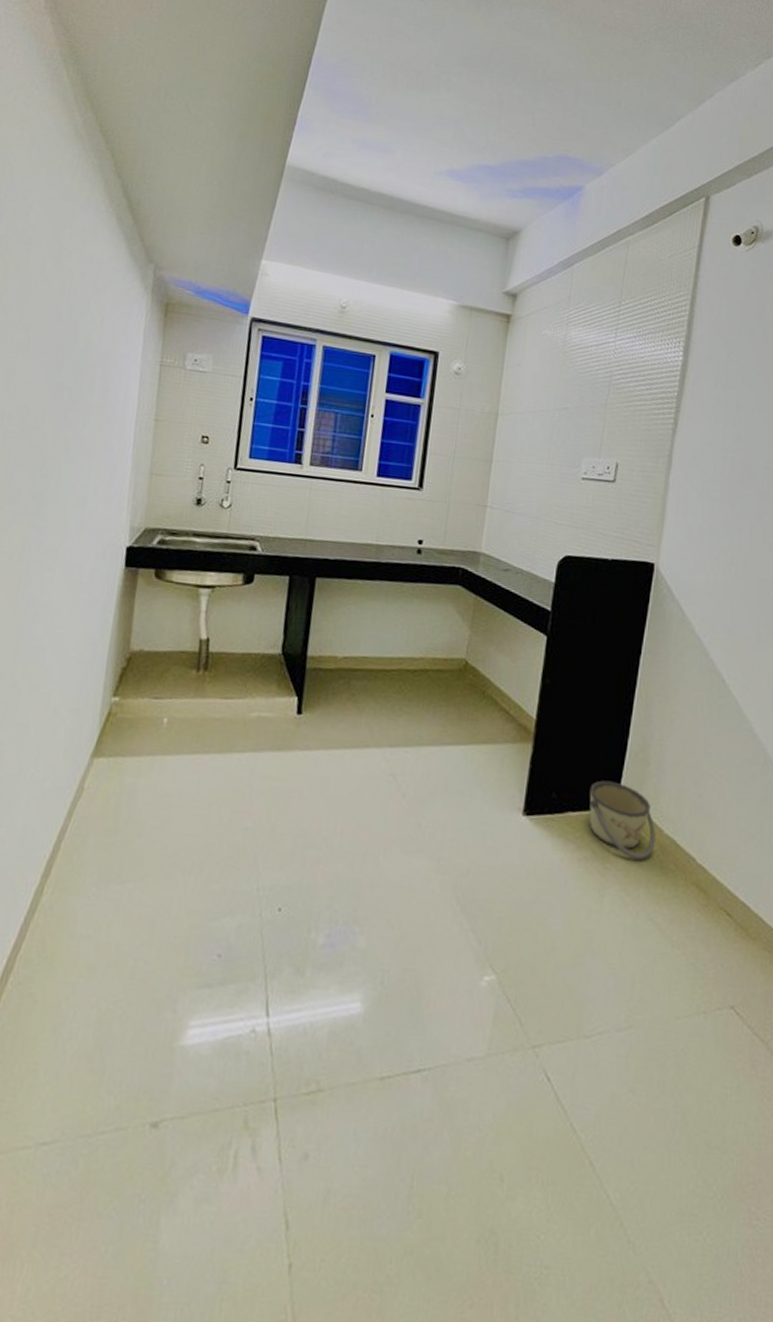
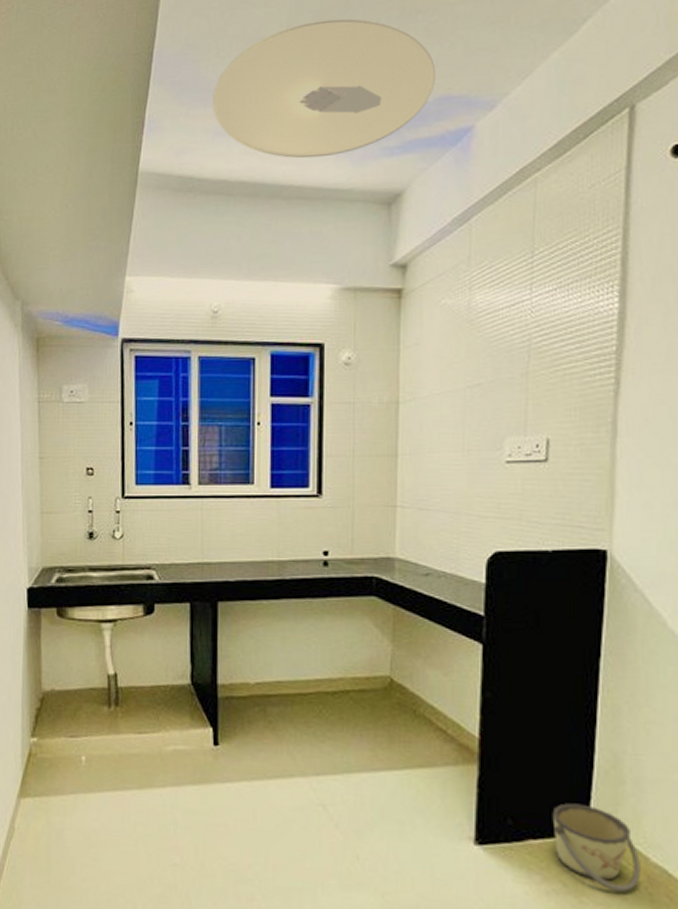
ceiling light: none [361,65,558,187] -> present [212,18,436,159]

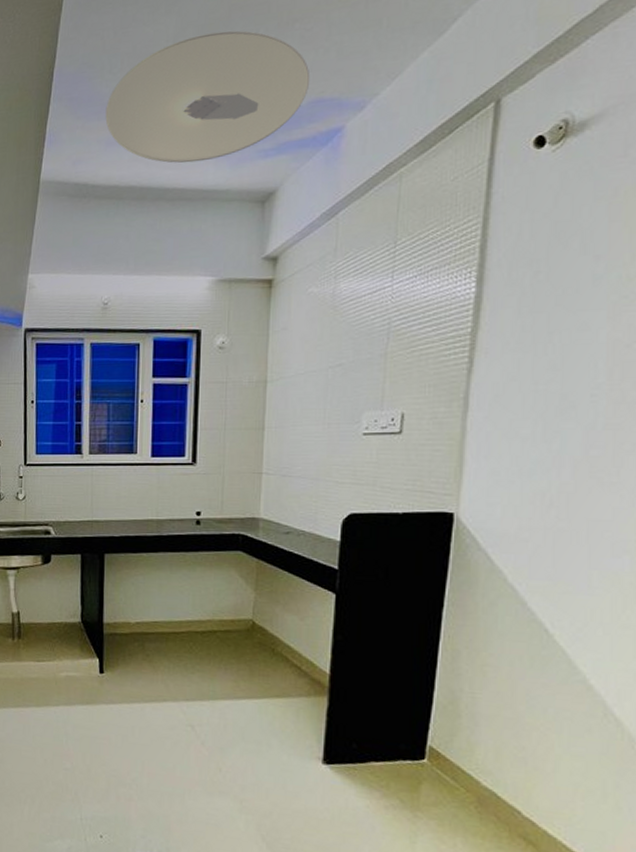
bucket: present [552,803,641,893] -> none [393,732,472,811]

